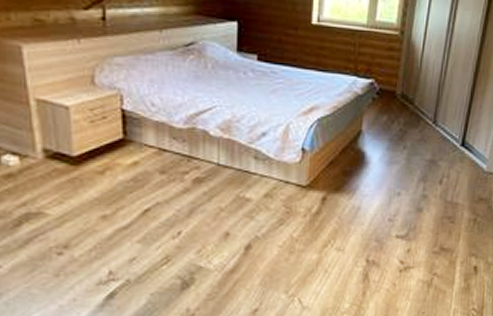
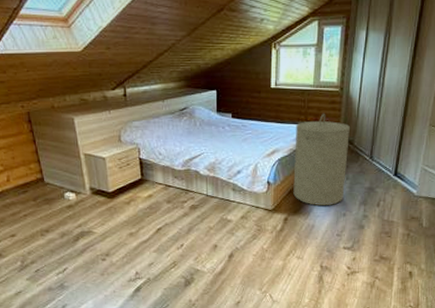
laundry hamper: none [335,62,412,181] -> present [293,113,351,205]

